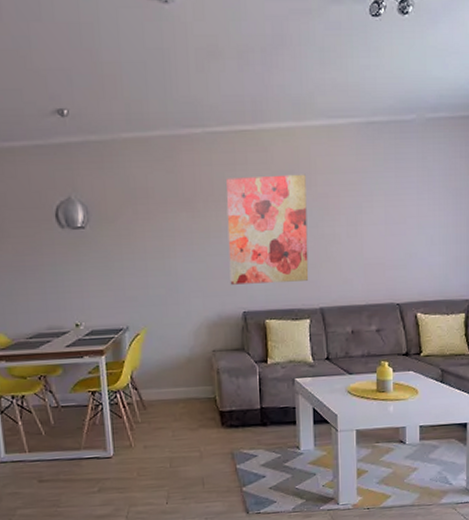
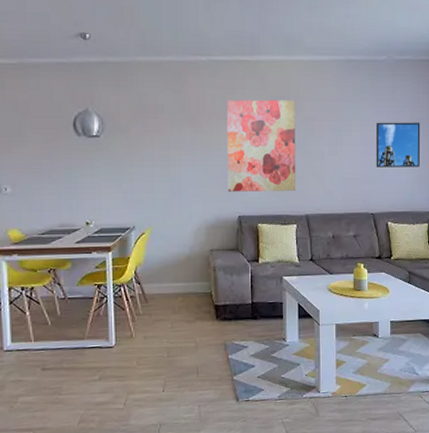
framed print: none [402,193,457,250] -> present [375,122,421,168]

